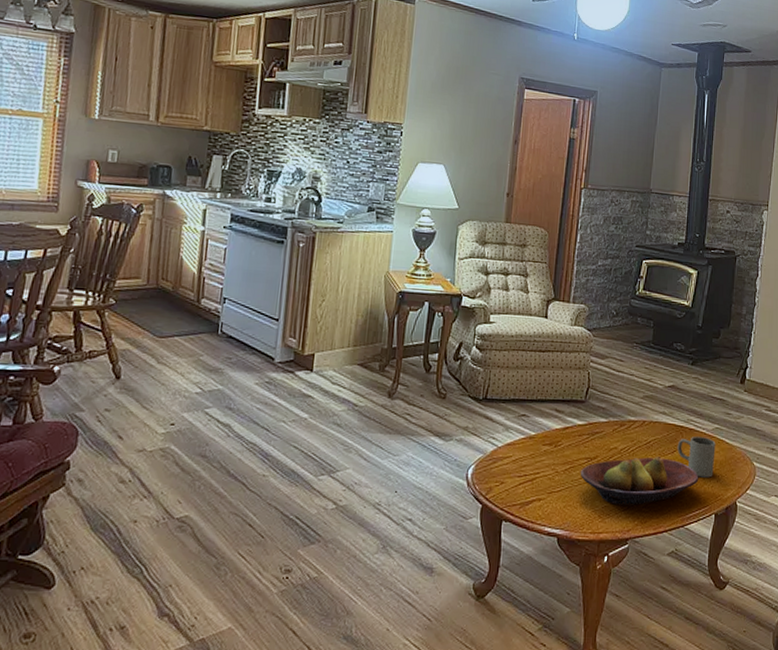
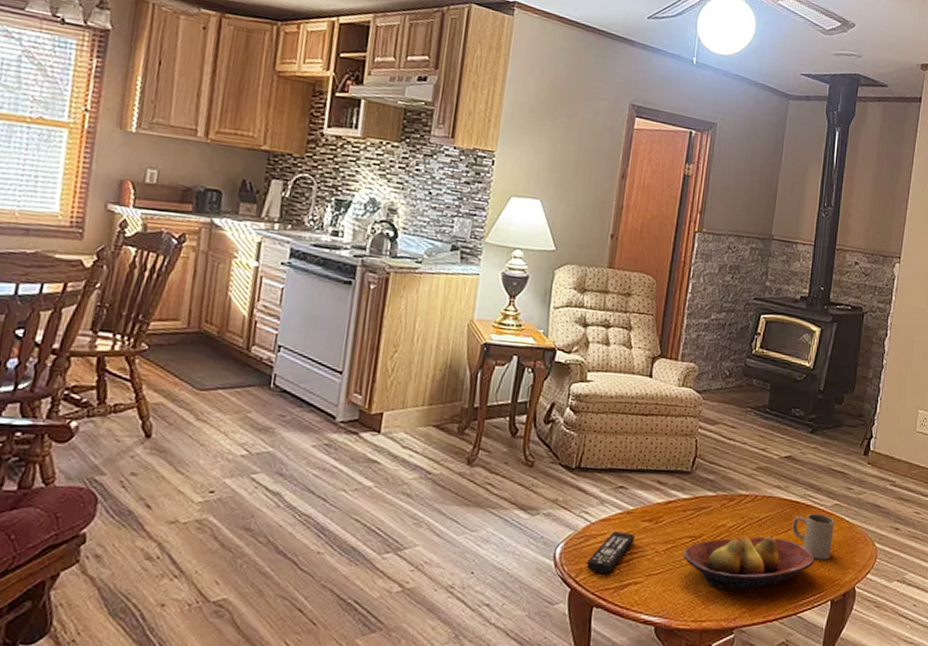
remote control: none [495,454,537,491] -> present [587,532,635,573]

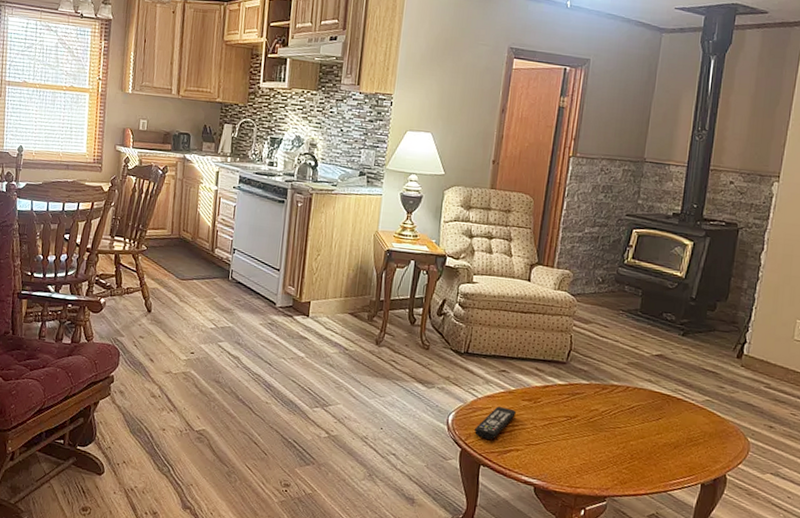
fruit bowl: present [682,535,815,590] -> none [559,420,685,466]
mug: present [792,514,835,560] -> none [662,406,706,448]

